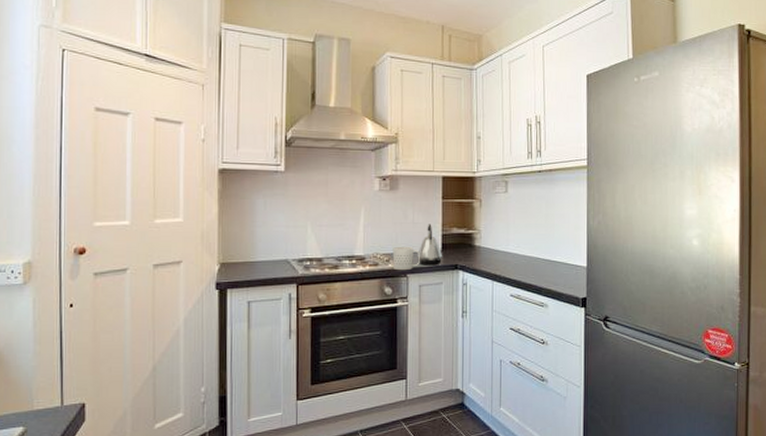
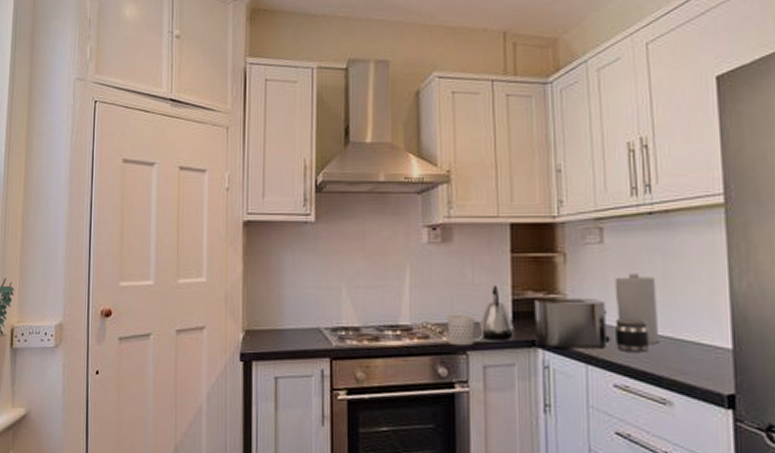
toaster: none [457,232,509,271] -> present [534,297,610,349]
jar: none [513,246,536,271] -> present [615,317,650,352]
paper towel holder: none [514,214,541,266] -> present [614,273,658,345]

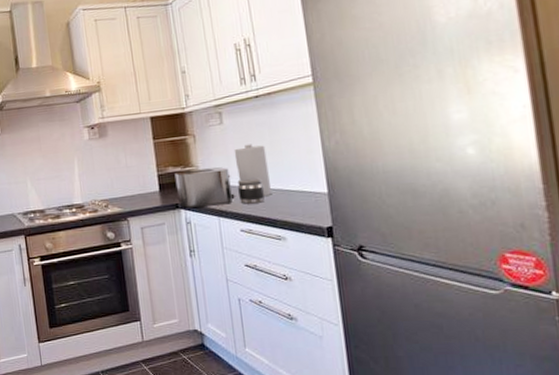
mug: present [447,314,483,346] -> none [109,190,139,215]
kettle: present [480,285,515,341] -> none [135,166,162,208]

